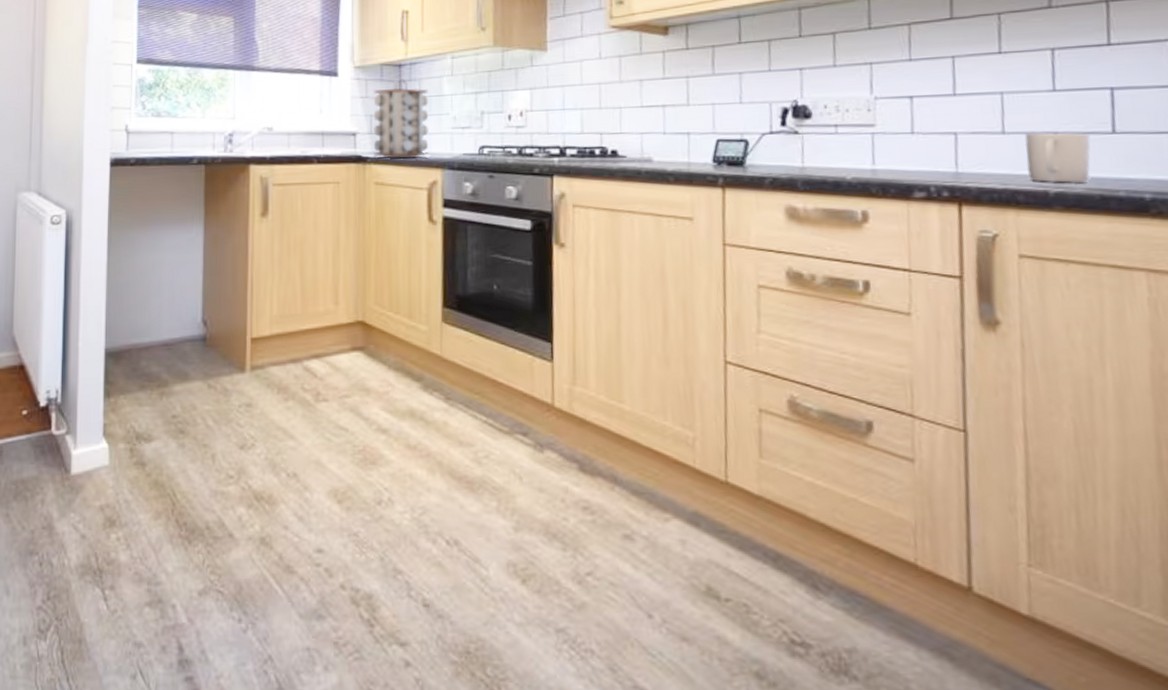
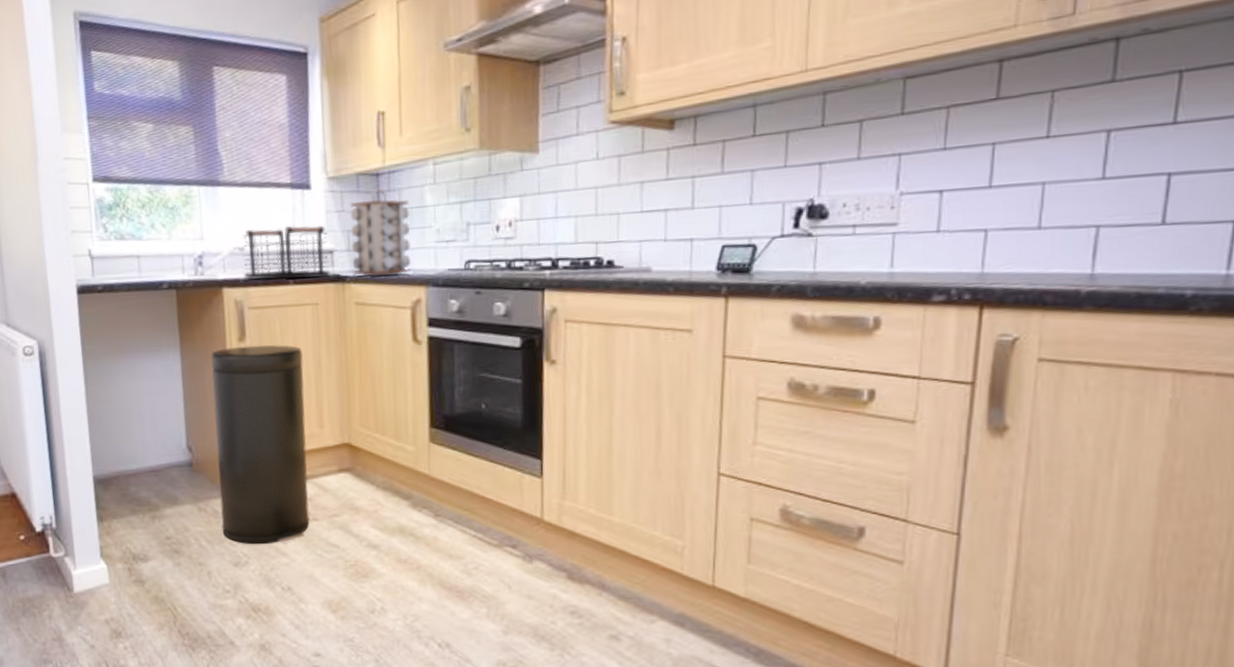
pedal bin: none [230,220,323,425] -> present [210,345,310,544]
dish rack: none [271,109,352,159] -> present [242,225,330,280]
mug: present [1024,132,1091,183] -> none [1061,225,1136,281]

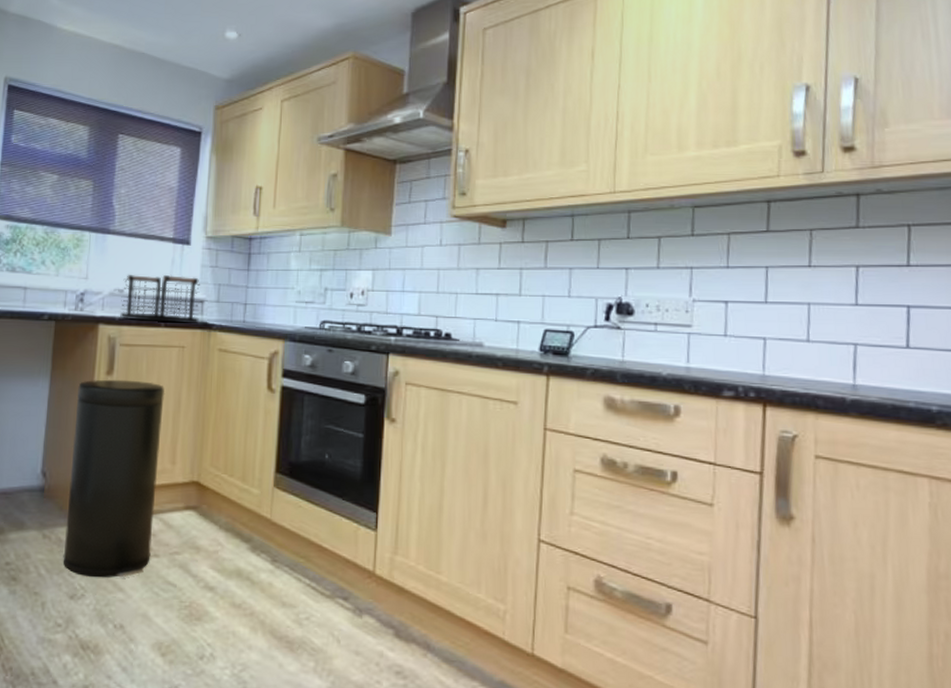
spice rack: present [349,189,412,278] -> none [219,251,276,328]

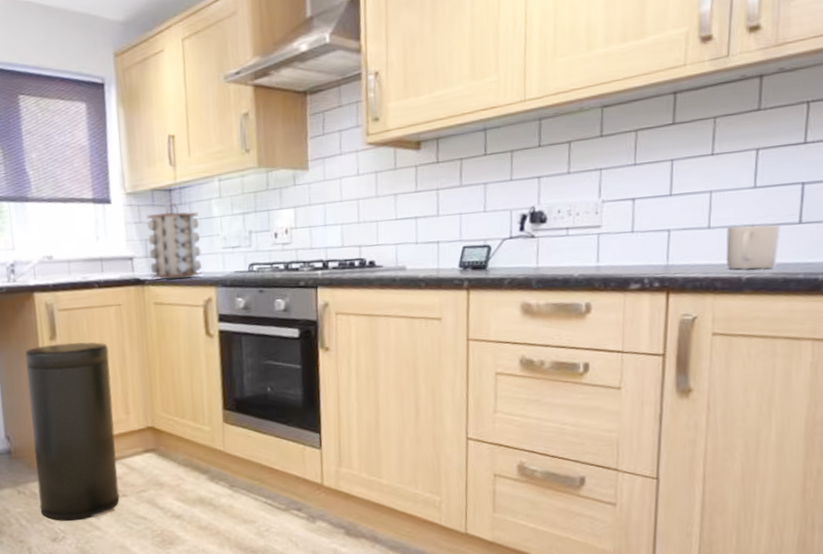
dish rack: present [120,274,200,324] -> none [50,235,131,285]
spice rack: none [219,251,276,328] -> present [146,203,202,280]
mug: none [827,342,886,392] -> present [726,224,780,270]

